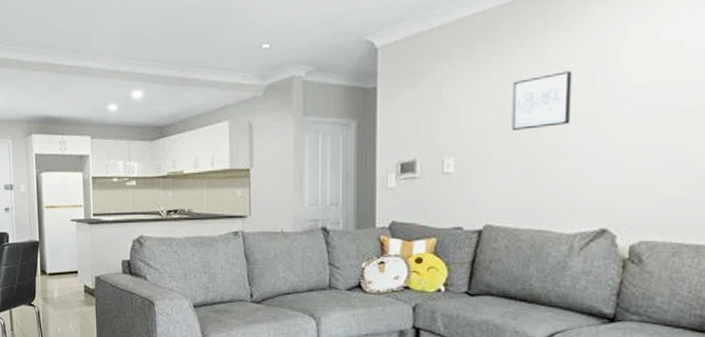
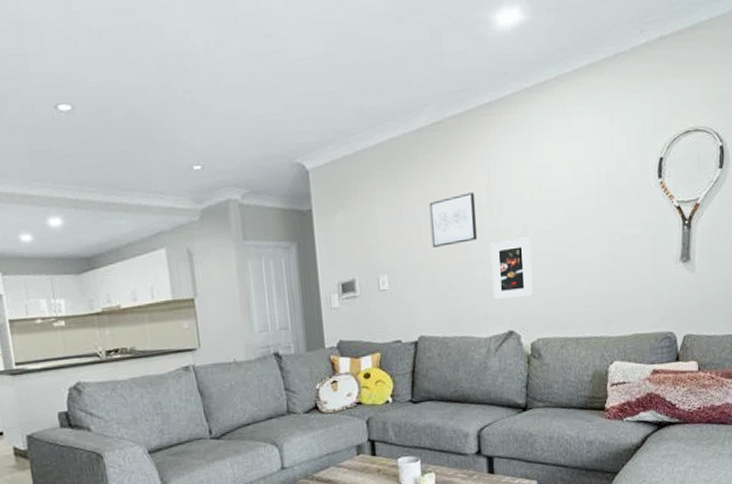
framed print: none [585,123,643,192] -> present [491,237,533,299]

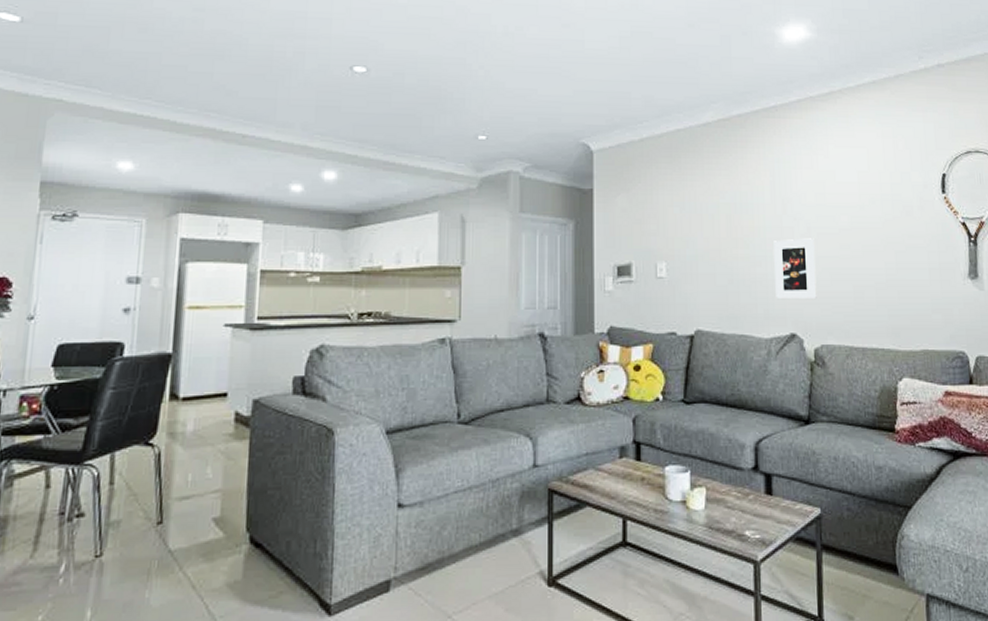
wall art: present [429,192,478,247] -> none [712,188,761,239]

